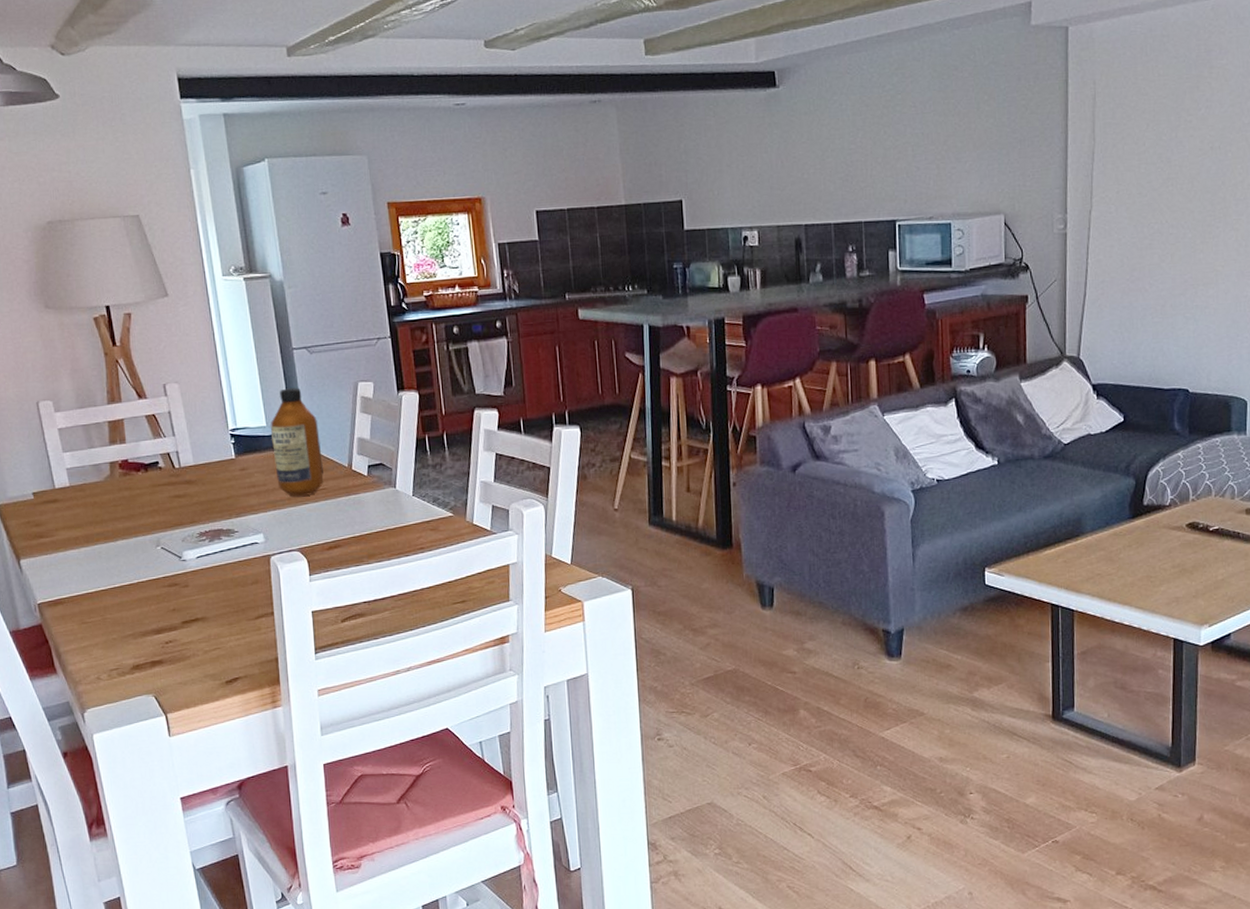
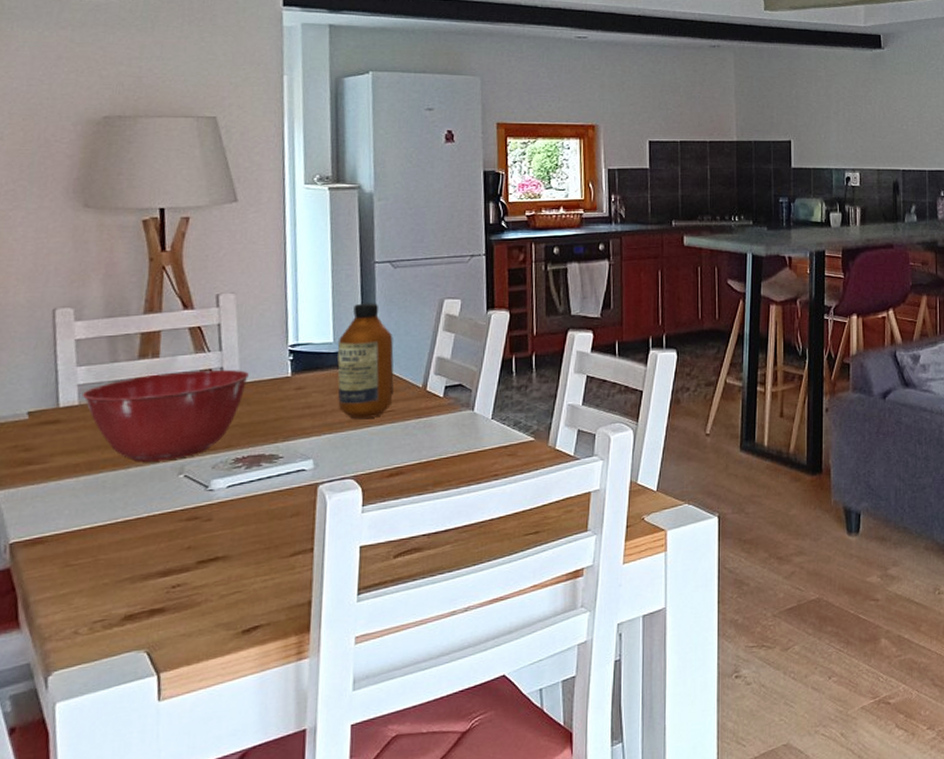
mixing bowl: none [72,452,200,536] -> present [83,369,249,462]

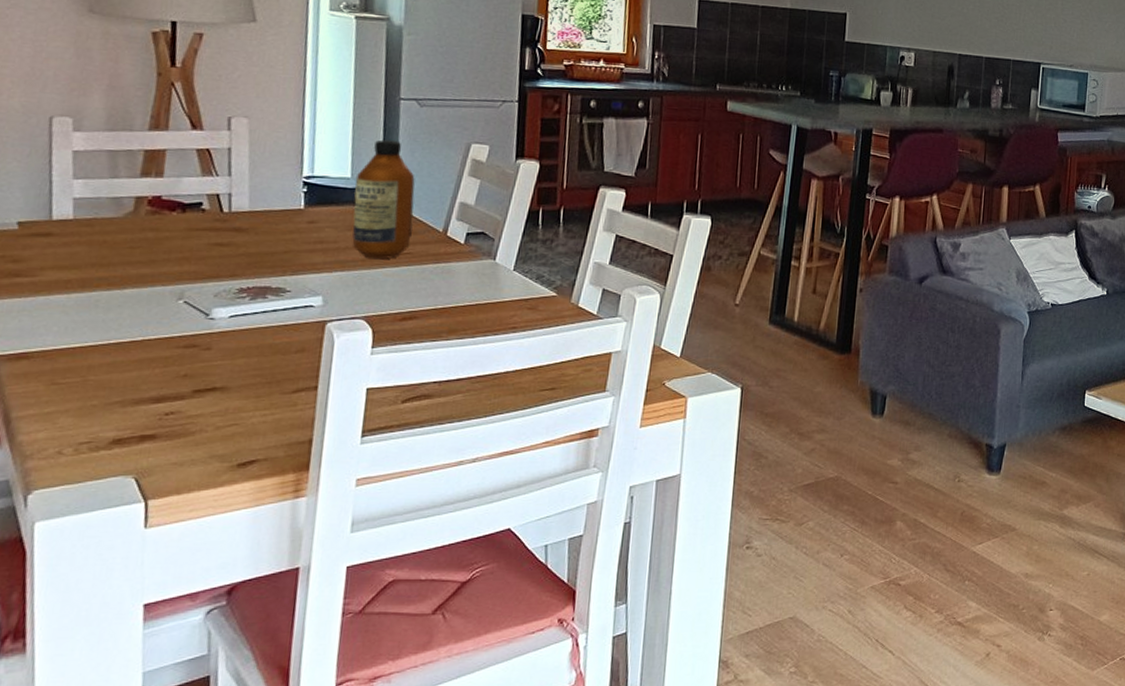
mixing bowl: present [83,369,249,462] -> none [78,194,259,285]

